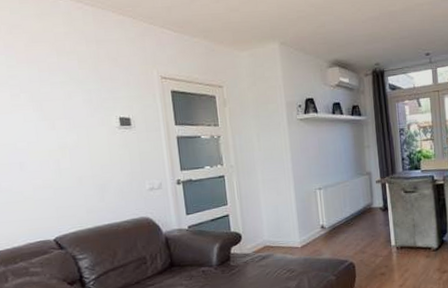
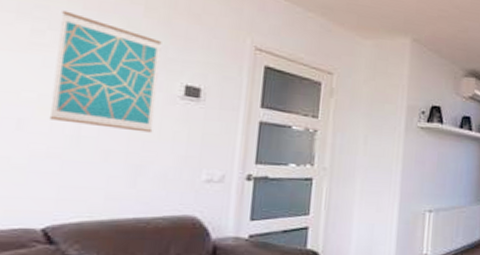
wall art: none [26,76,106,160] -> present [49,10,162,133]

